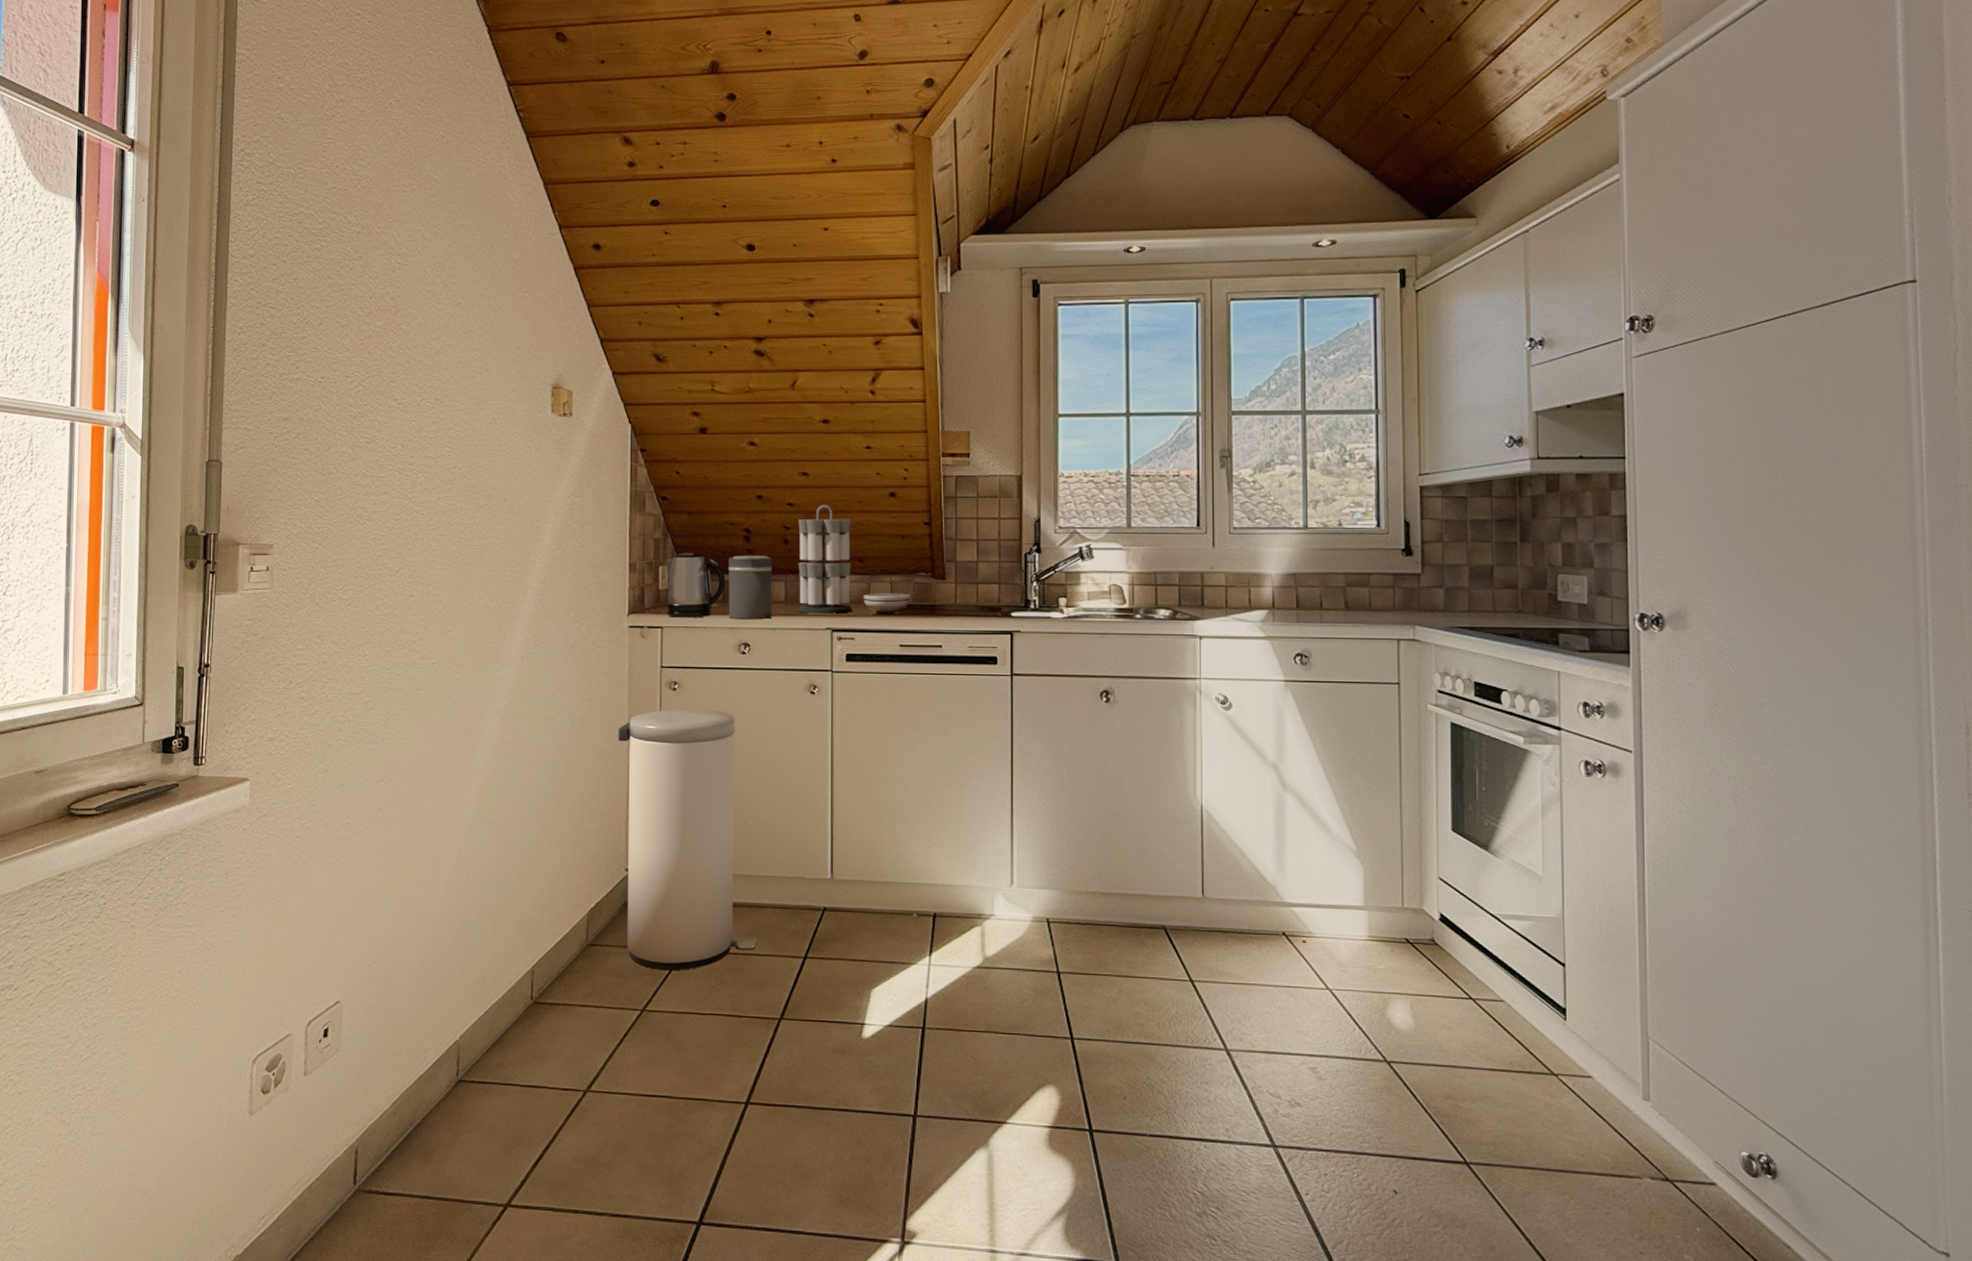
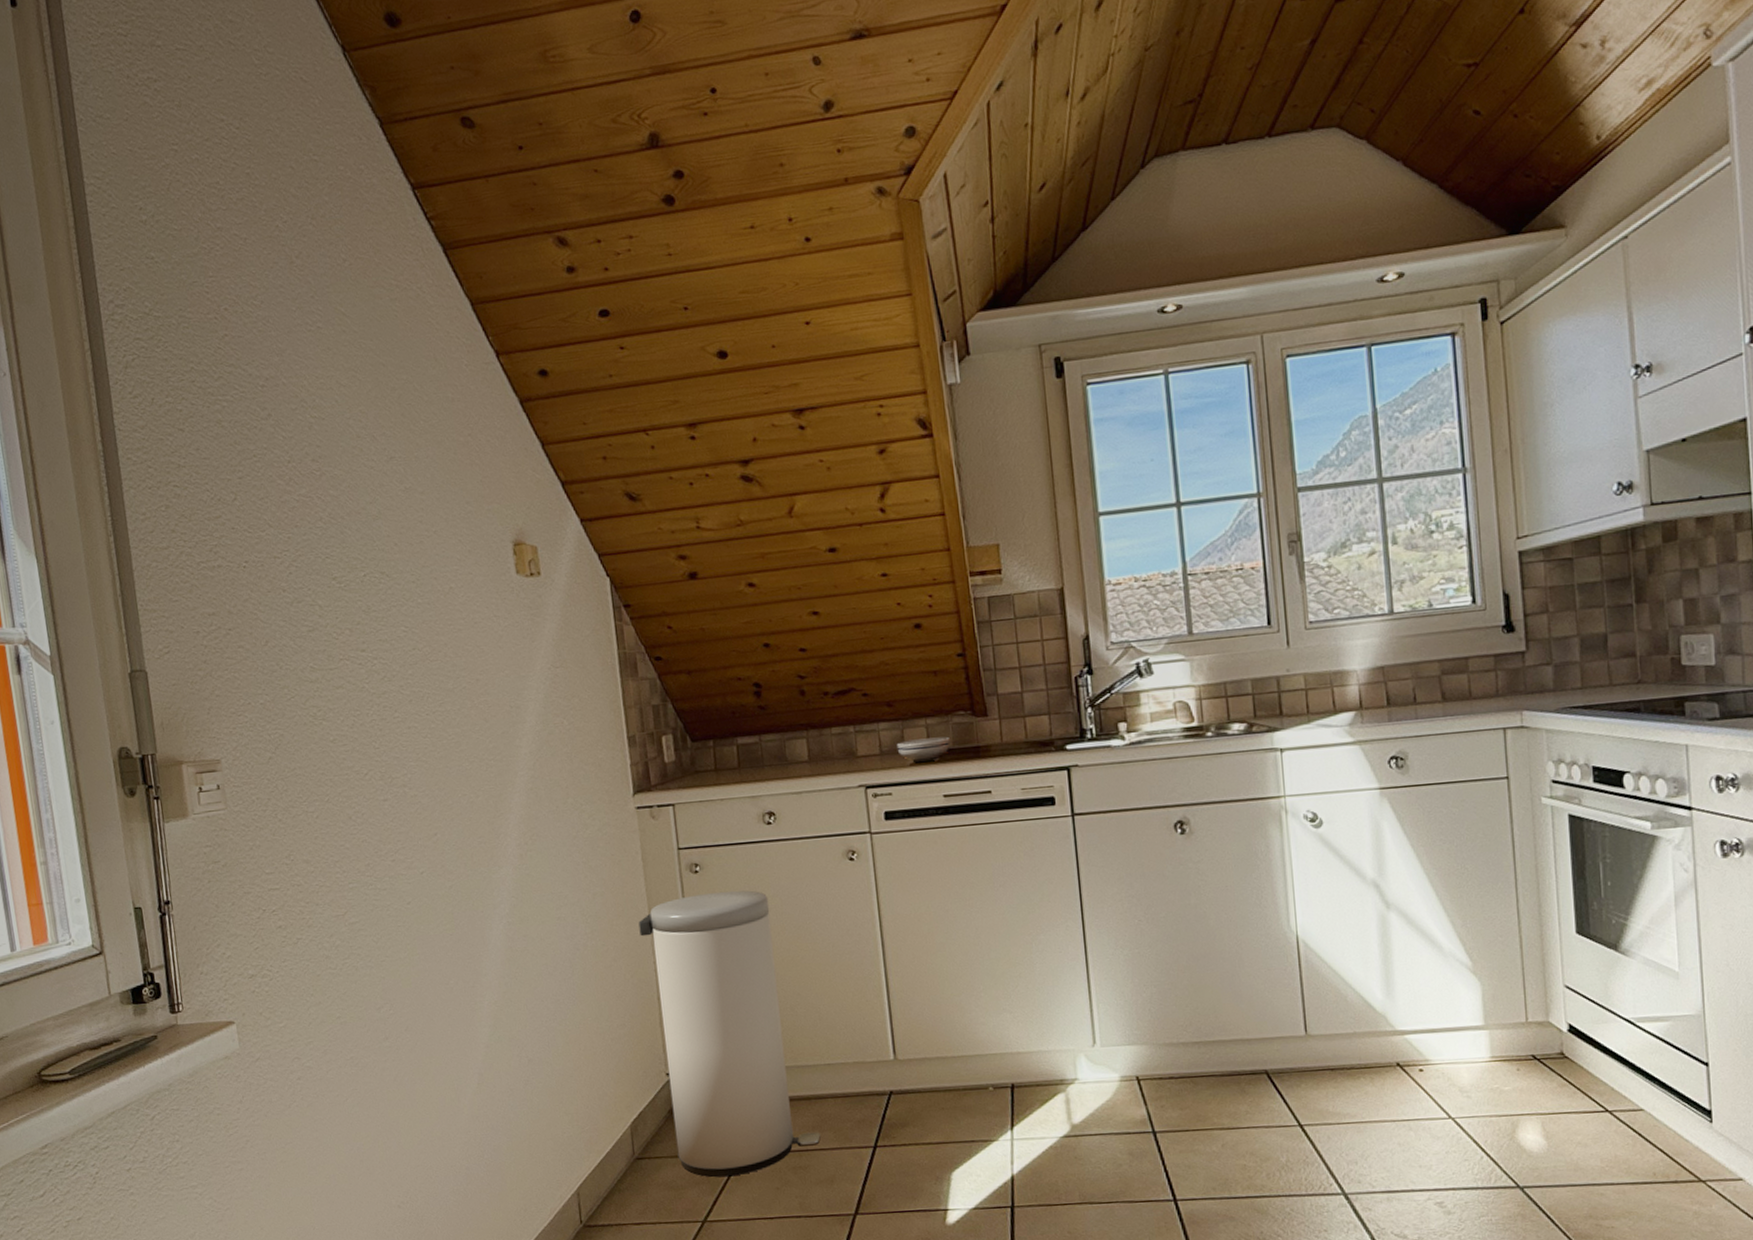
kettle: present [666,553,726,618] -> none [668,716,740,793]
cylinder: present [728,556,772,620] -> none [739,711,796,787]
spice rack: present [798,505,853,614] -> none [813,646,887,772]

